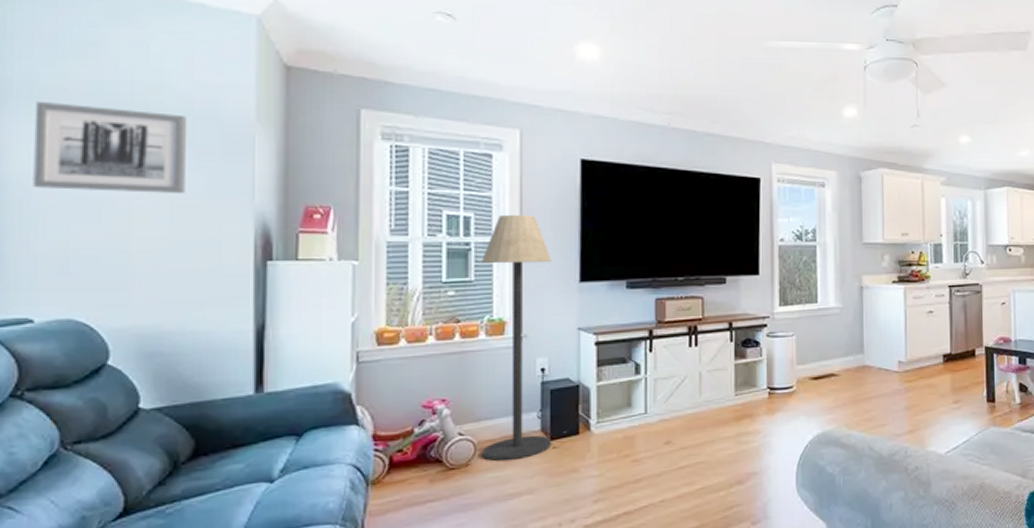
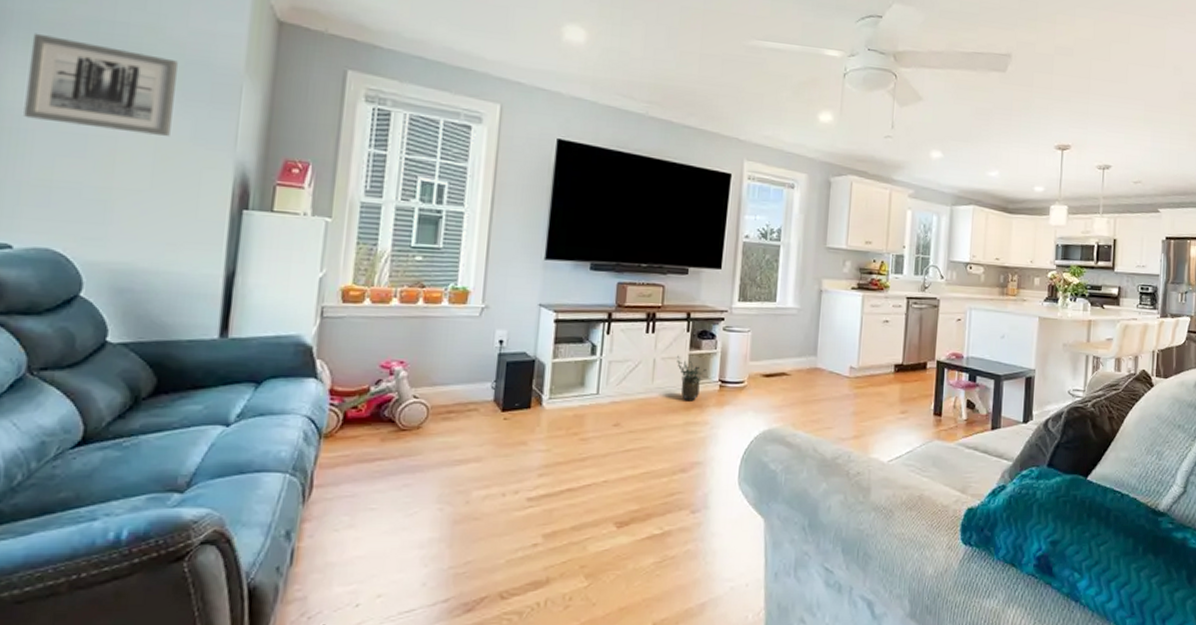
floor lamp: present [480,214,553,461] -> none [433,186,521,428]
potted plant: none [723,366,754,411] -> present [677,355,707,400]

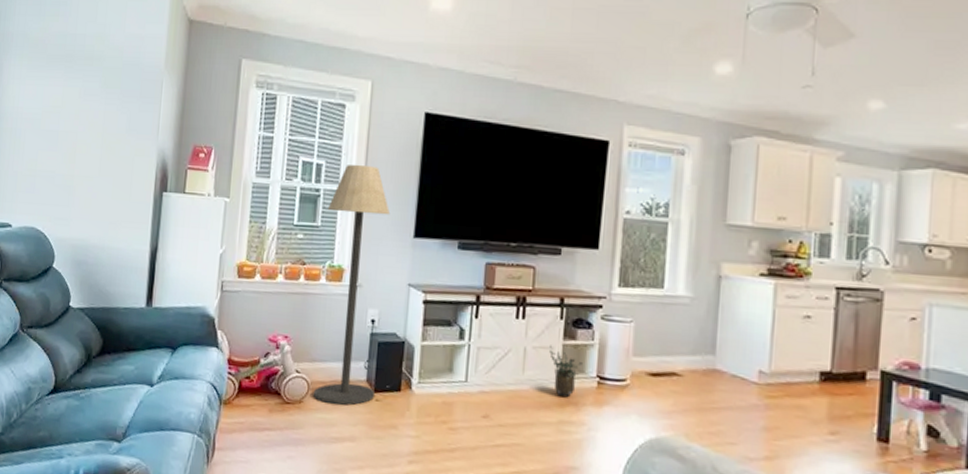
wall art: present [24,33,178,136] -> none [19,49,118,129]
floor lamp: none [433,186,521,428] -> present [313,164,391,405]

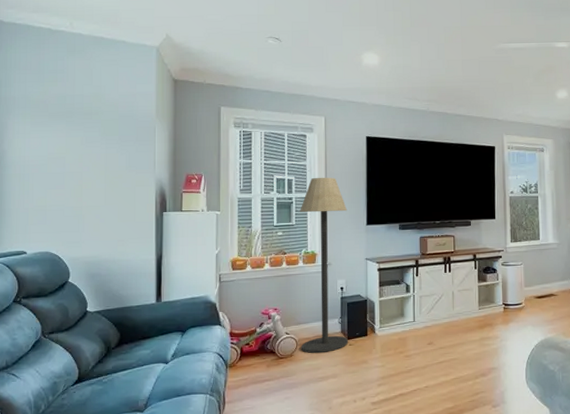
potted plant: present [549,345,583,397] -> none [470,287,493,321]

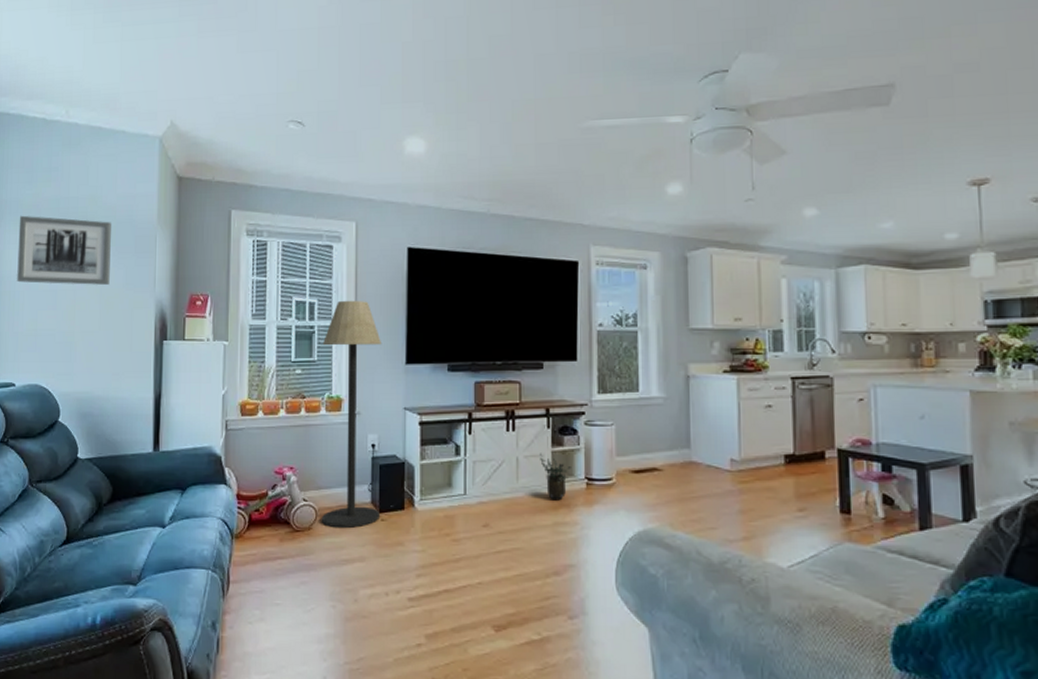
wall art: none [26,109,114,168] -> present [17,215,111,285]
potted plant: none [470,287,493,321] -> present [540,453,571,499]

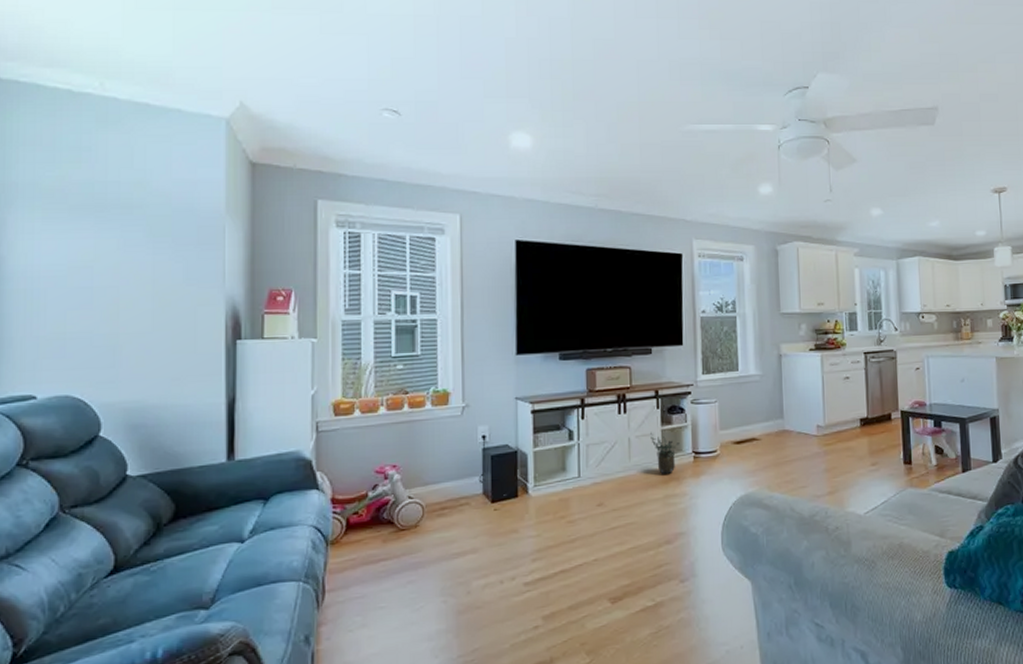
wall art: present [17,215,111,285] -> none [35,200,165,281]
floor lamp: present [321,300,382,529] -> none [426,293,493,523]

